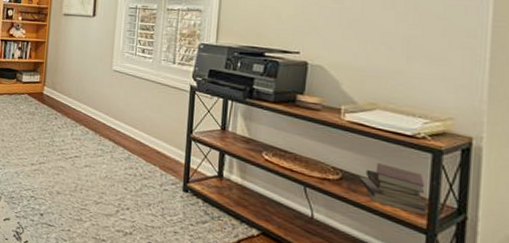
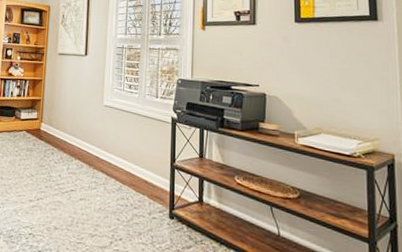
books: present [358,162,428,217] -> none [313,180,368,227]

